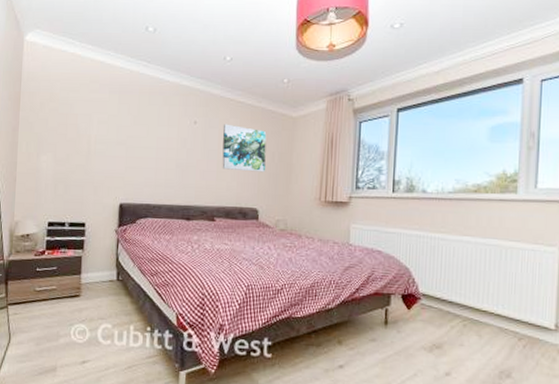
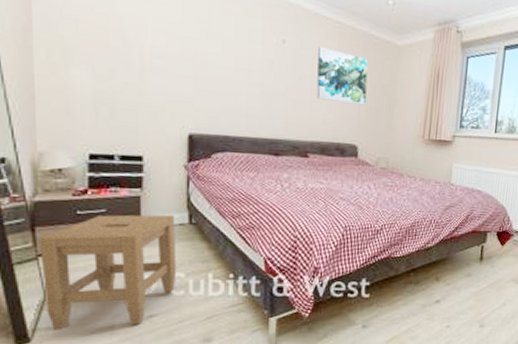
stool: none [9,271,107,369] -> present [38,214,177,330]

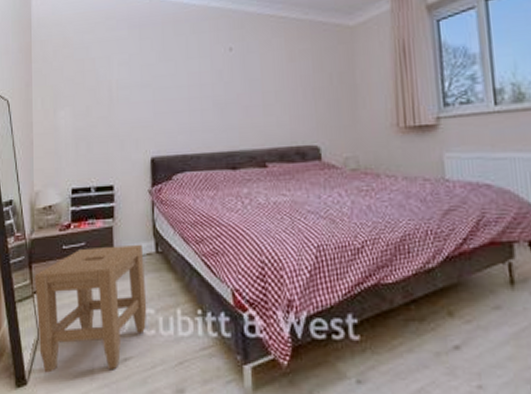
wall art: present [316,46,368,106] -> none [264,45,323,102]

